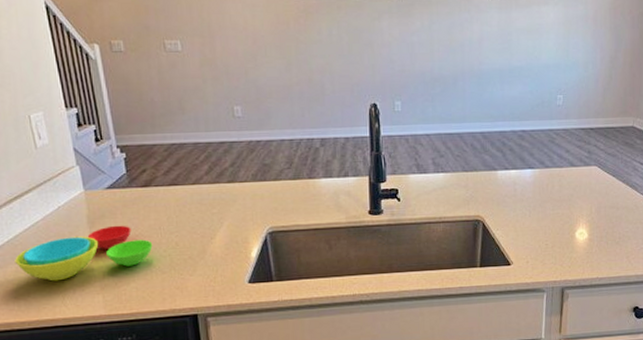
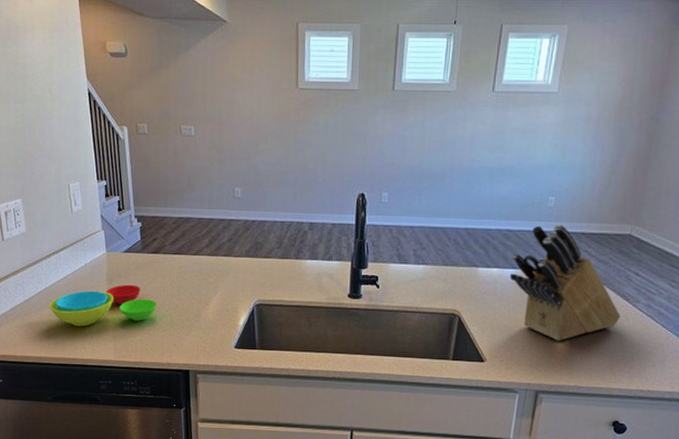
knife block: none [528,122,631,236] -> present [510,225,621,341]

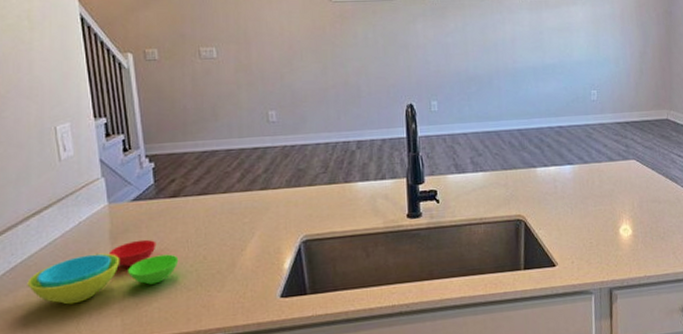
knife block: present [510,225,621,341] -> none [566,116,673,233]

